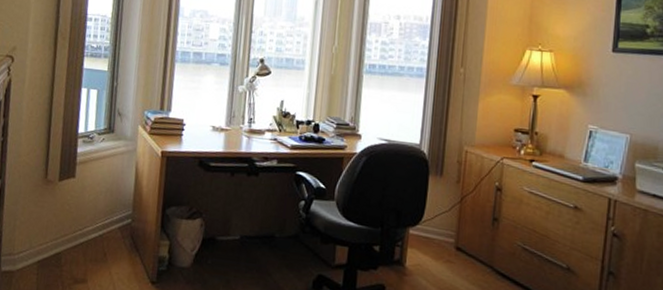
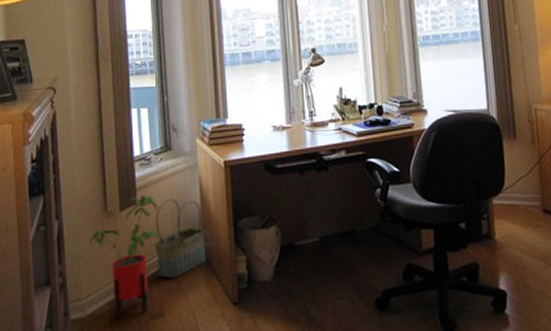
house plant: none [27,169,94,277] -> present [89,195,159,319]
basket: none [86,176,136,250] -> present [155,198,207,278]

